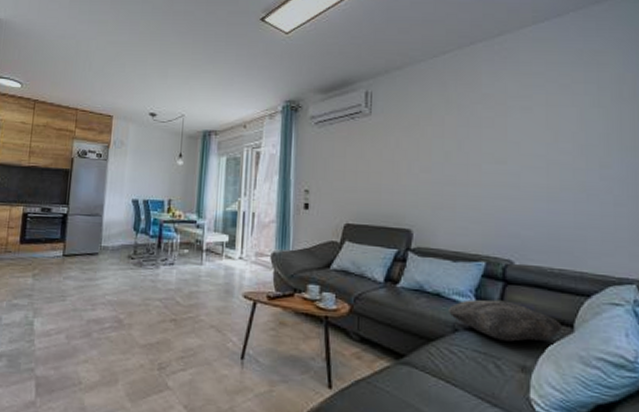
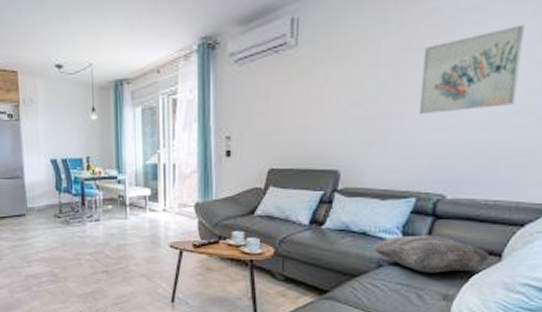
wall art: none [482,113,566,184] -> present [419,24,525,115]

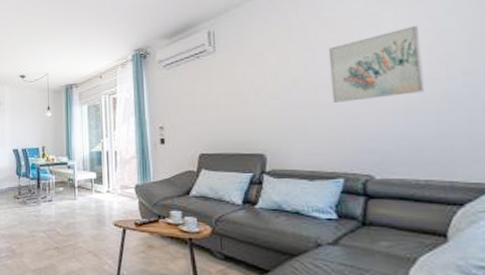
cushion: present [374,235,490,273] -> none [310,214,434,254]

